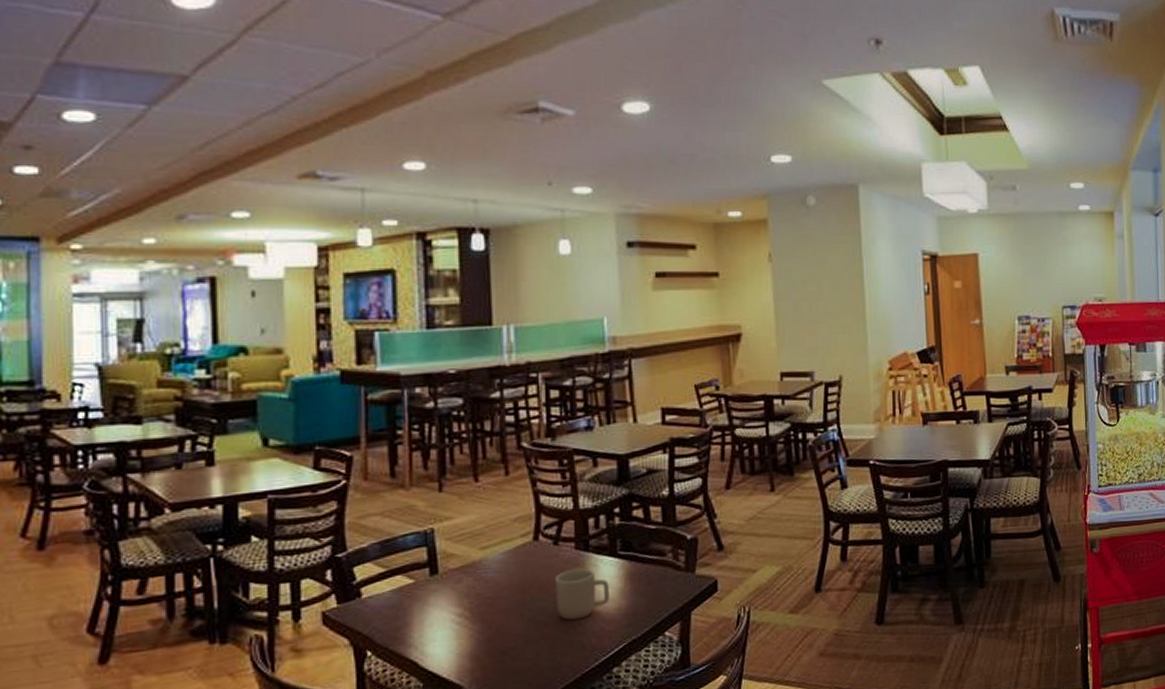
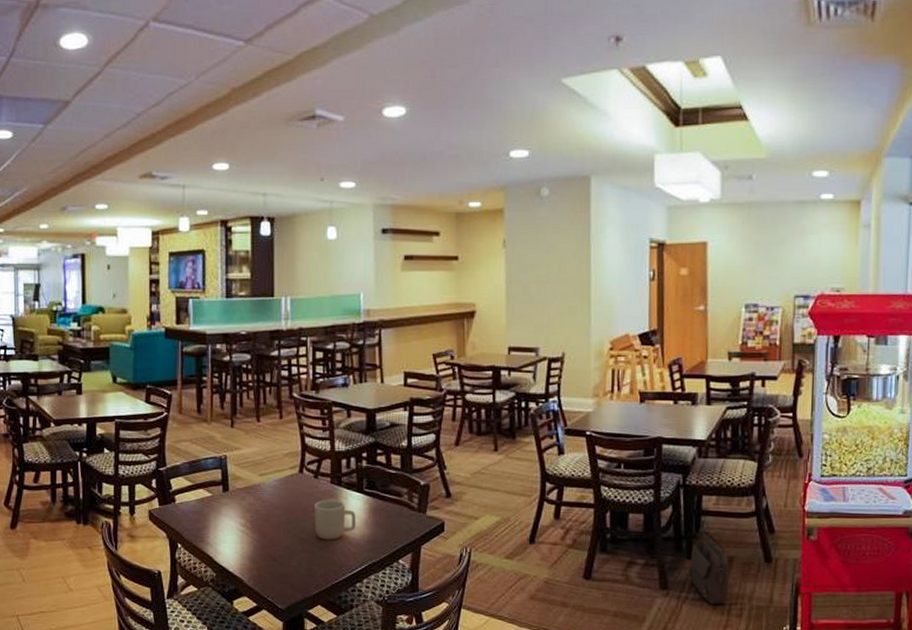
handbag: none [982,544,1022,633] -> present [688,520,730,605]

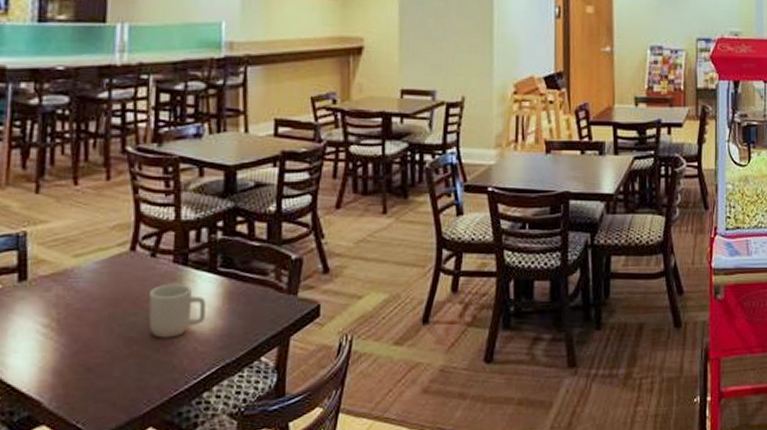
handbag: present [688,520,730,605] -> none [597,284,640,380]

